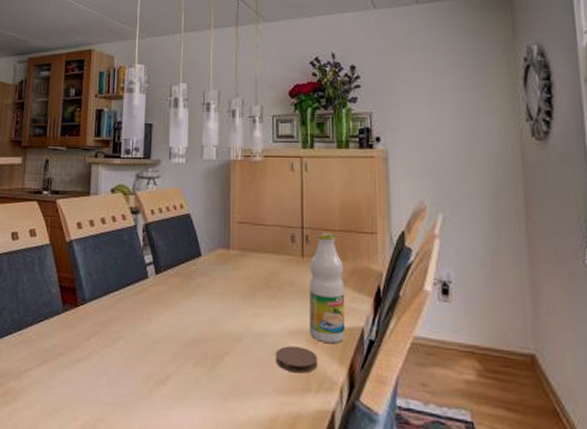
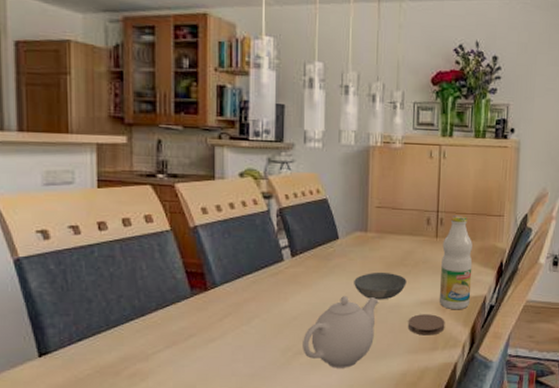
teapot: none [165,320,243,406] -> present [303,296,379,368]
bowl: none [217,293,272,327] -> present [354,271,407,300]

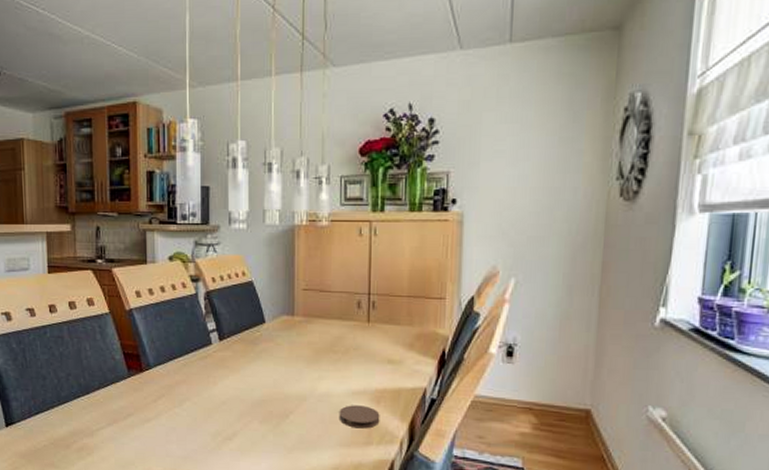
teapot: present [303,296,379,368] -> none [232,382,308,457]
bowl: present [354,271,407,300] -> none [282,358,337,388]
bottle: present [440,215,473,310] -> none [373,298,410,403]

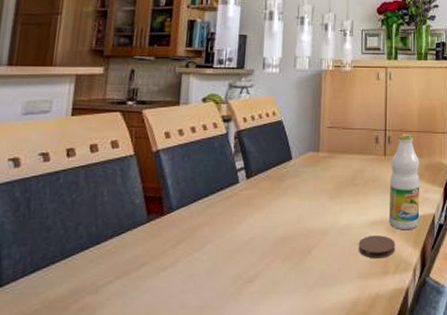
bottle: none [373,298,410,403] -> present [389,133,420,231]

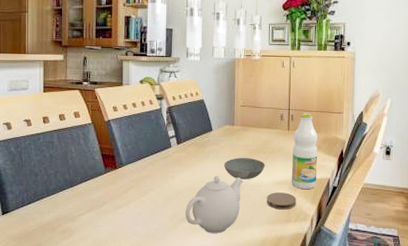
teapot: none [253,218,330,298] -> present [185,176,244,234]
bowl: none [306,192,357,222] -> present [224,157,265,180]

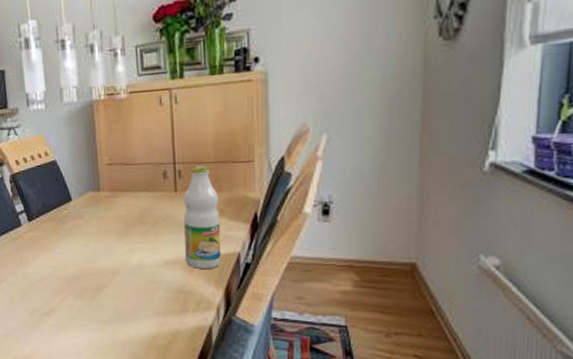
teapot: present [185,176,244,234] -> none [48,258,120,330]
bowl: present [224,157,265,180] -> none [92,231,147,261]
coaster: present [266,192,297,210] -> none [152,274,195,297]

